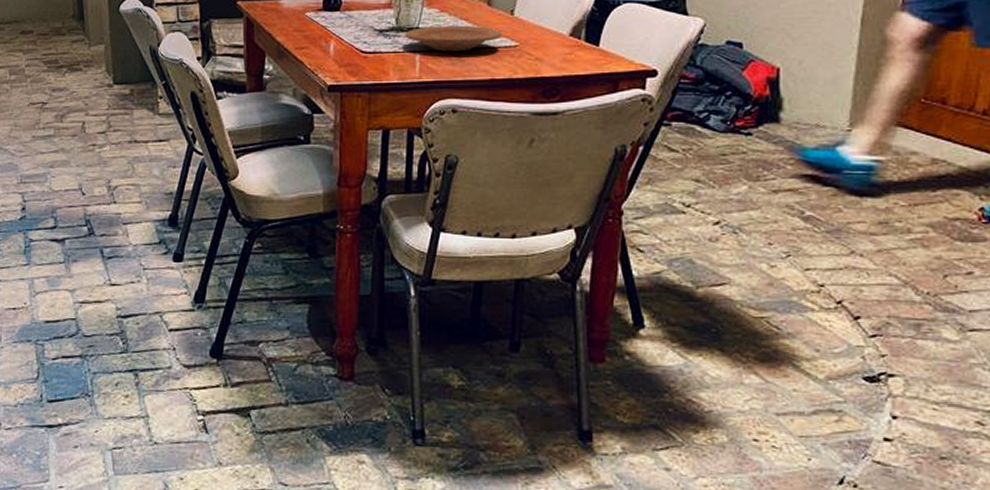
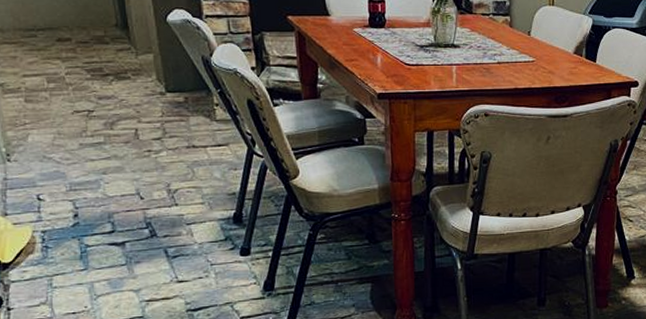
plate: present [405,25,502,52] -> none [442,43,522,65]

